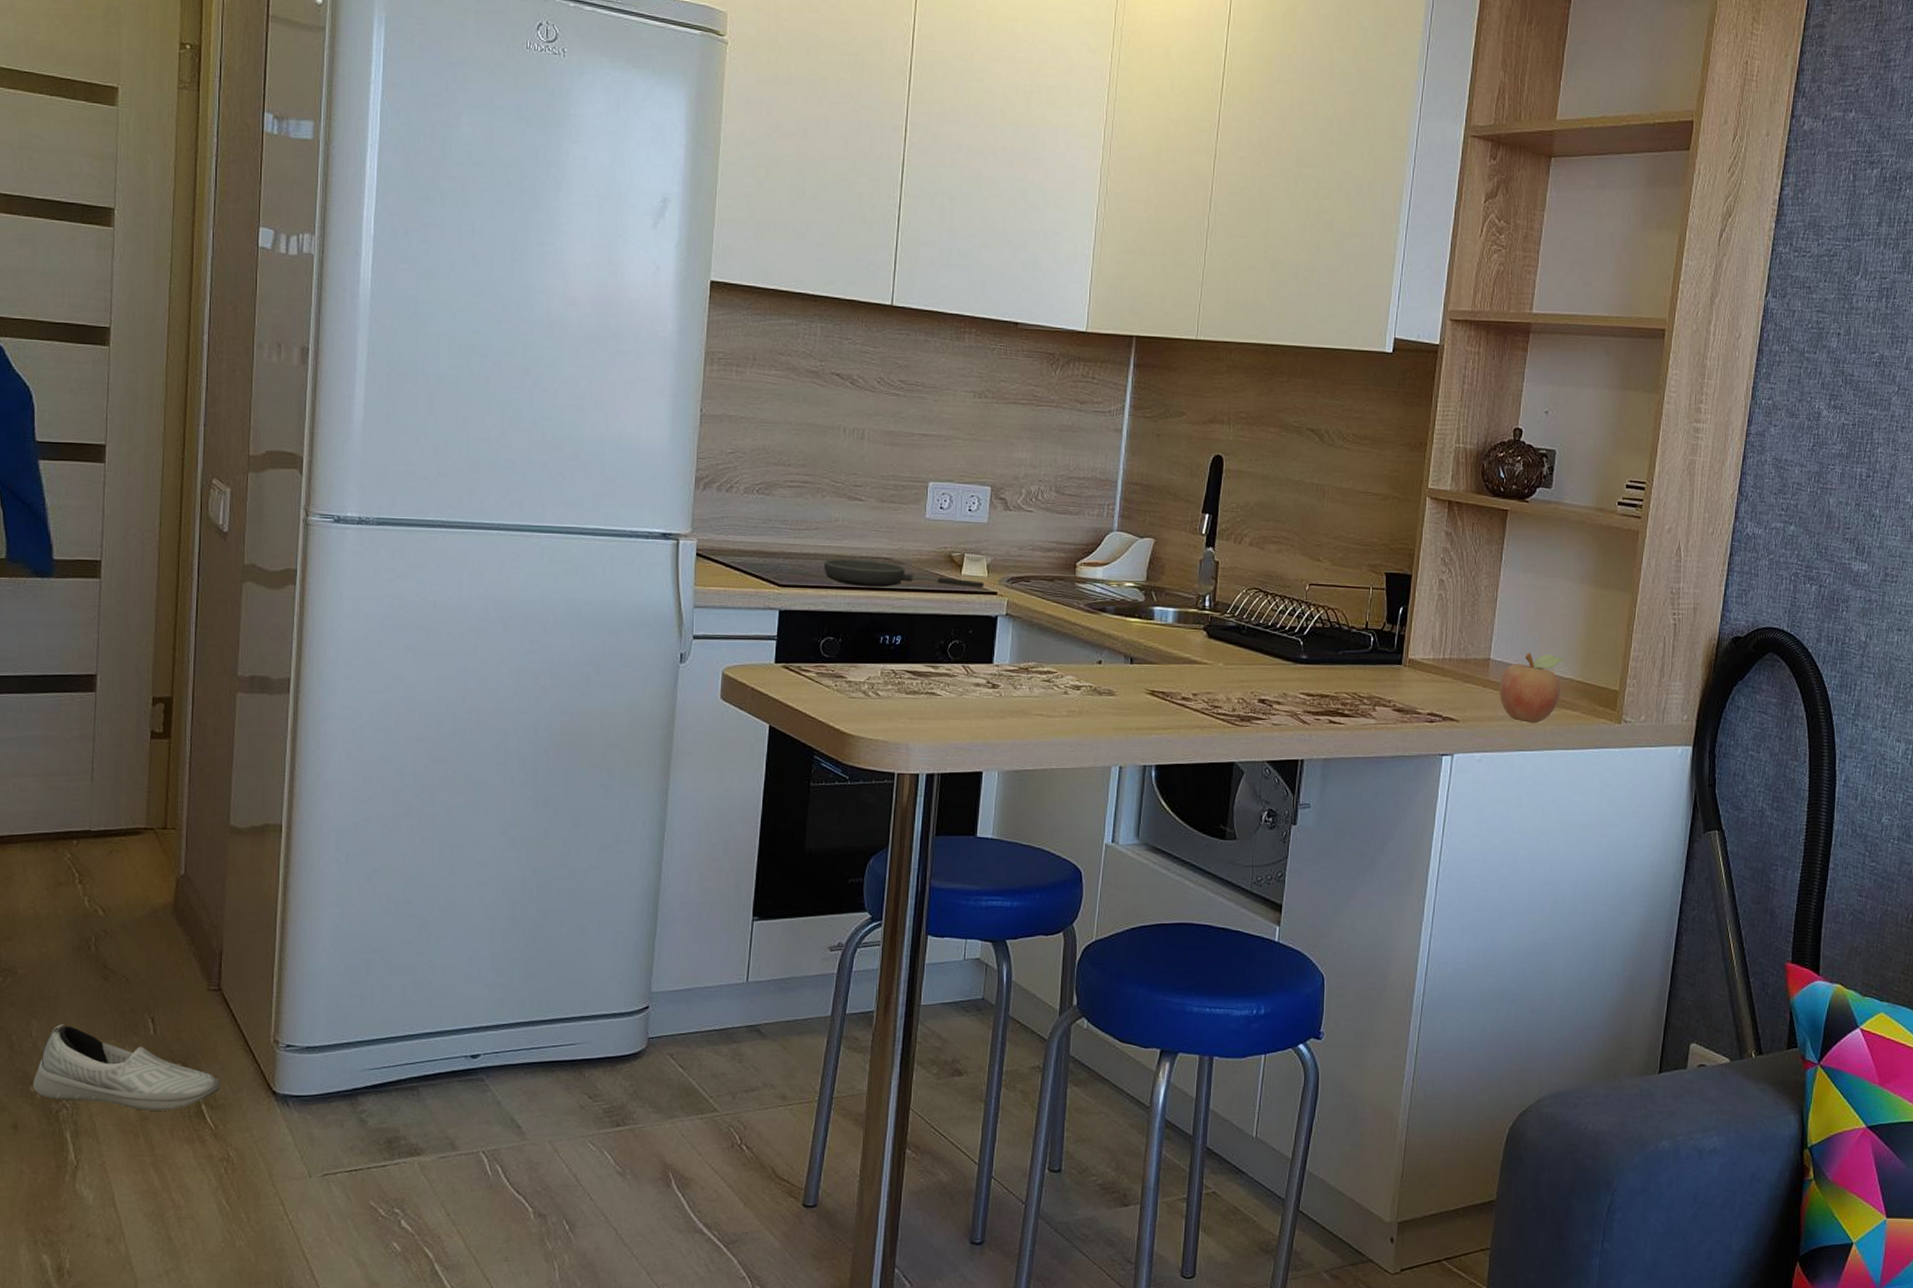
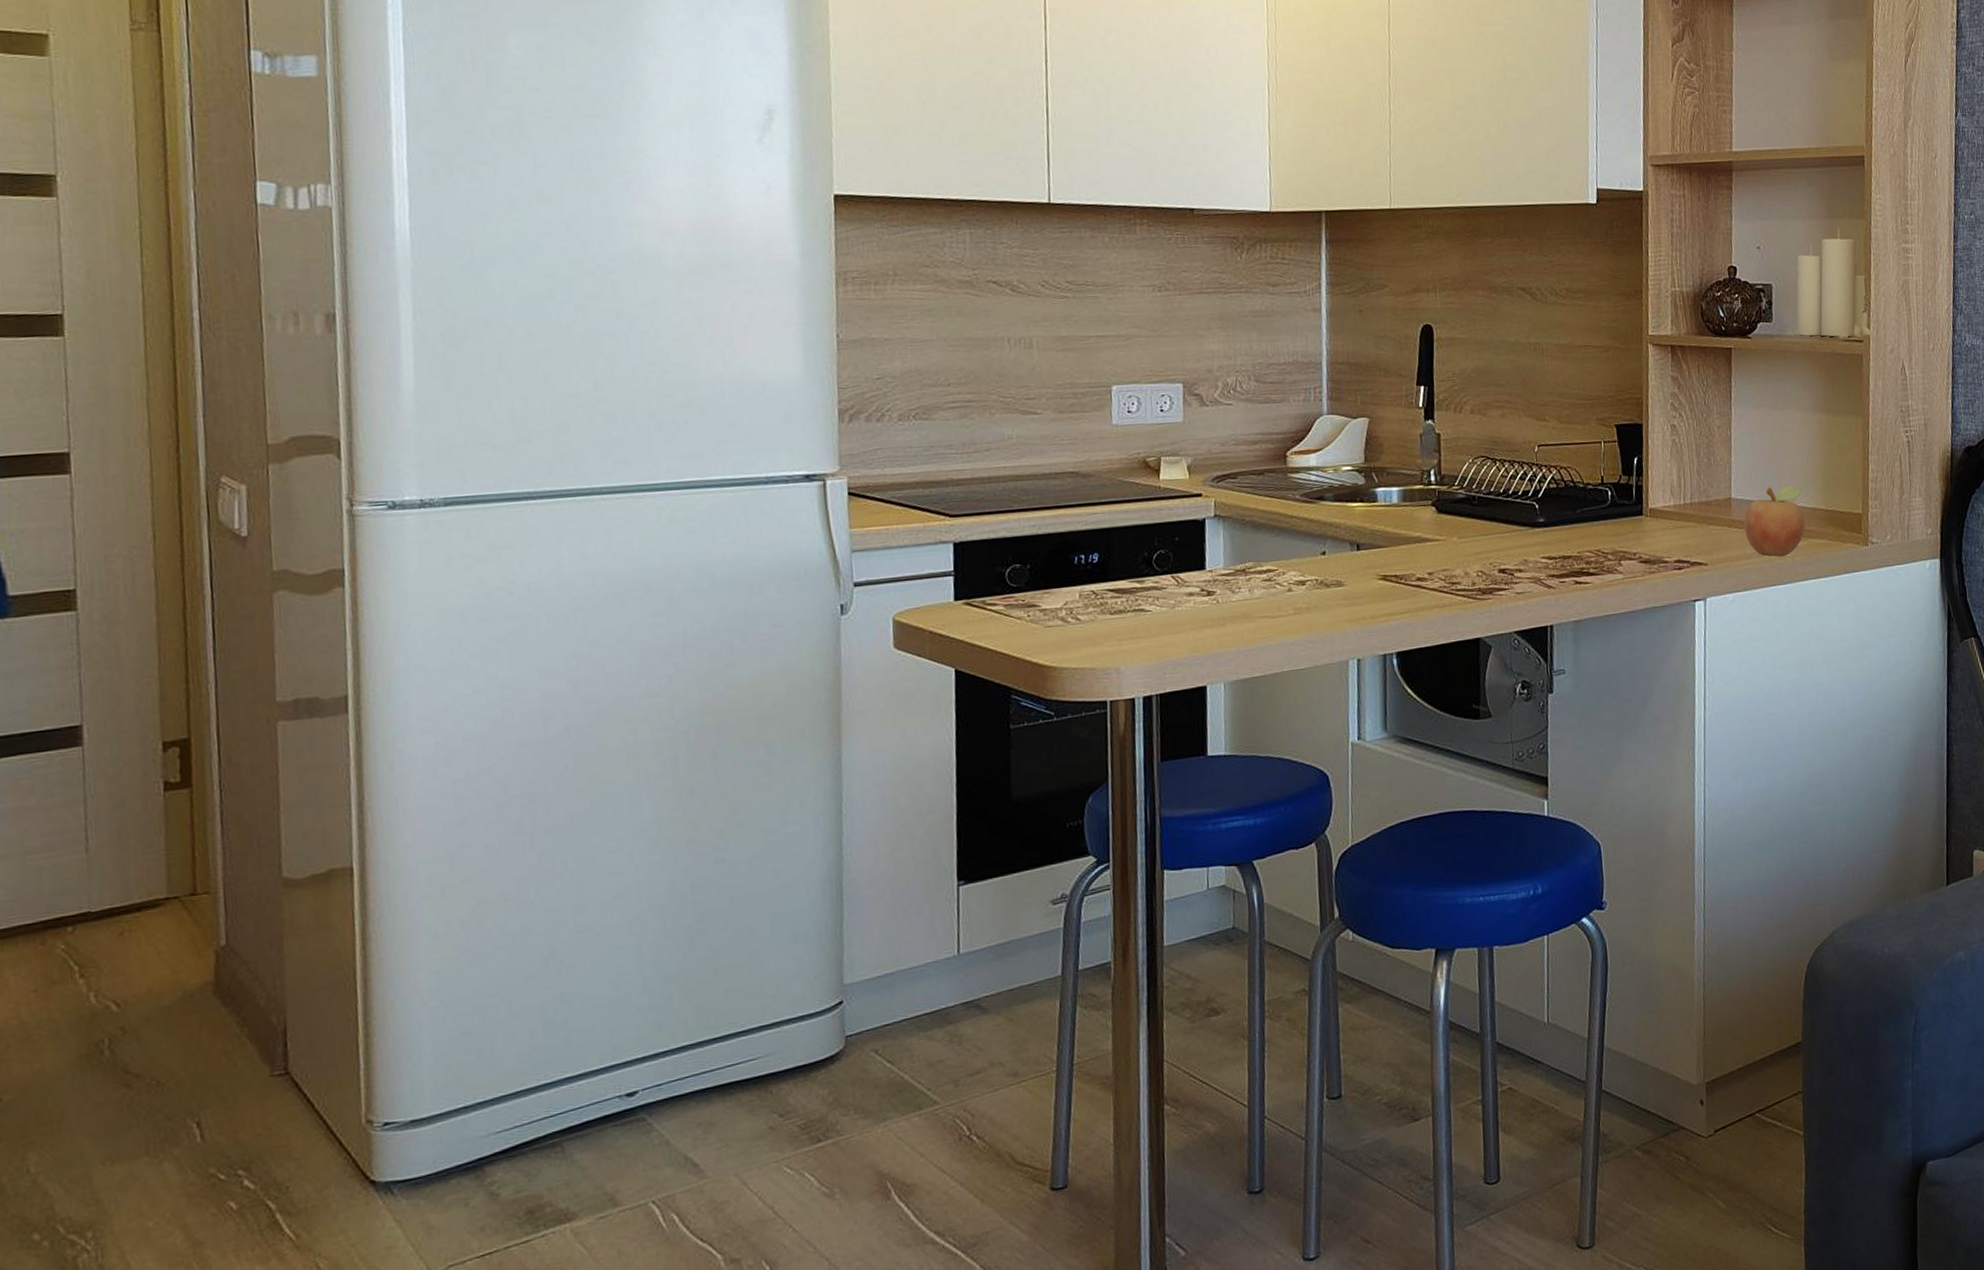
shoe: present [33,1023,220,1111] -> none [36,1149,299,1245]
frying pan: present [823,558,985,589] -> none [1000,476,1187,507]
candle: none [1571,400,1654,513] -> present [1793,227,1872,337]

